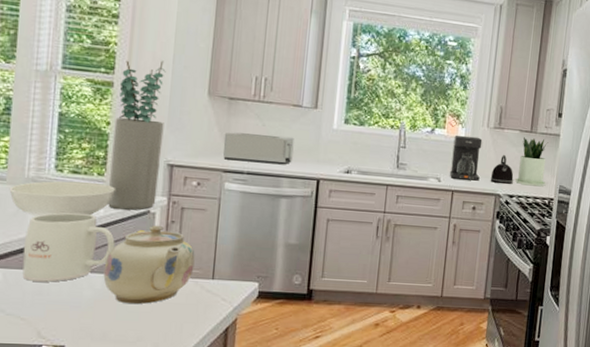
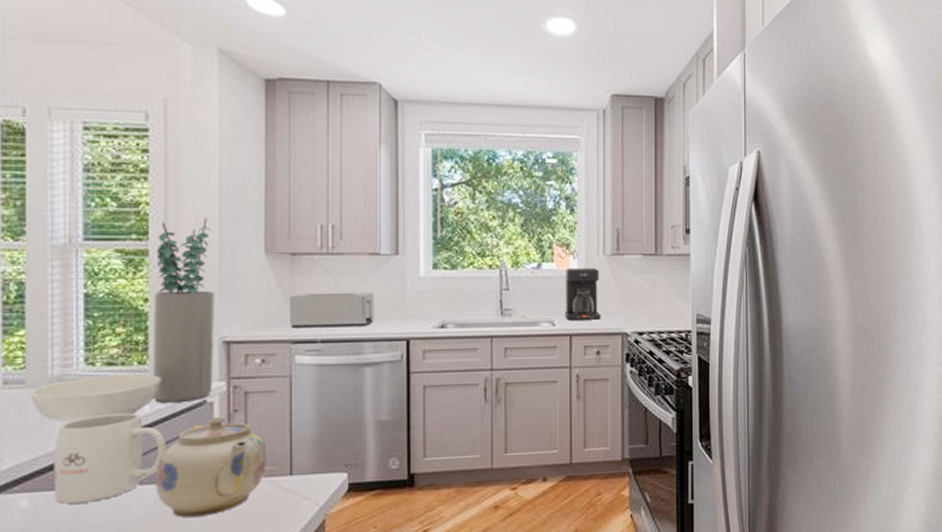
kettle: present [490,155,514,185] -> none [614,286,641,321]
planter: present [514,137,547,187] -> none [643,262,680,319]

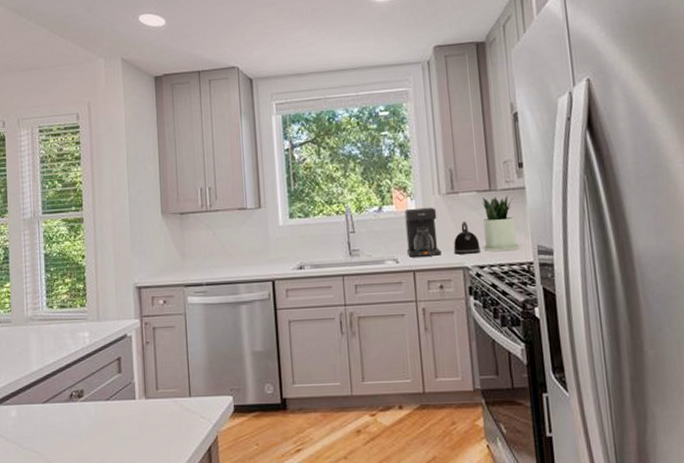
bowl: present [29,374,163,425] -> none [14,314,97,354]
mug: present [53,412,166,504] -> none [30,344,102,415]
vase: present [152,217,215,403] -> none [88,189,131,337]
teapot: present [155,416,266,518] -> none [95,347,172,430]
toaster: present [289,292,374,328] -> none [180,241,246,274]
kettle: none [614,286,641,321] -> present [453,222,481,255]
planter: none [643,262,680,319] -> present [482,196,520,252]

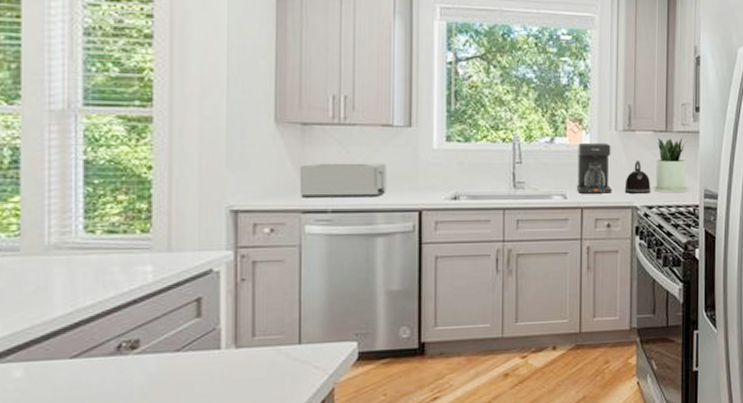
toaster: none [180,241,246,274] -> present [299,163,387,198]

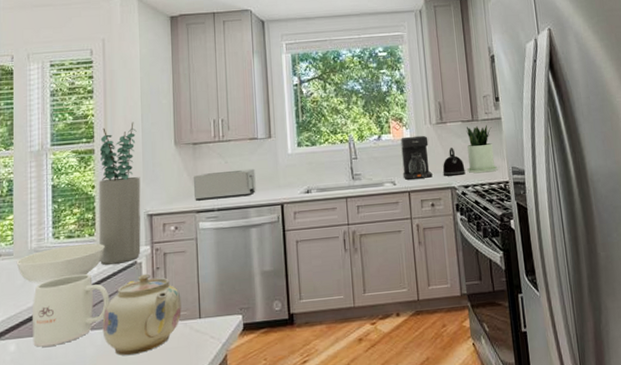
bowl: none [24,243,167,293] -> present [16,243,106,285]
mug: none [49,281,170,374] -> present [31,273,109,347]
vase: none [155,85,222,272] -> present [98,121,141,265]
teapot: none [158,285,275,387] -> present [102,273,182,356]

